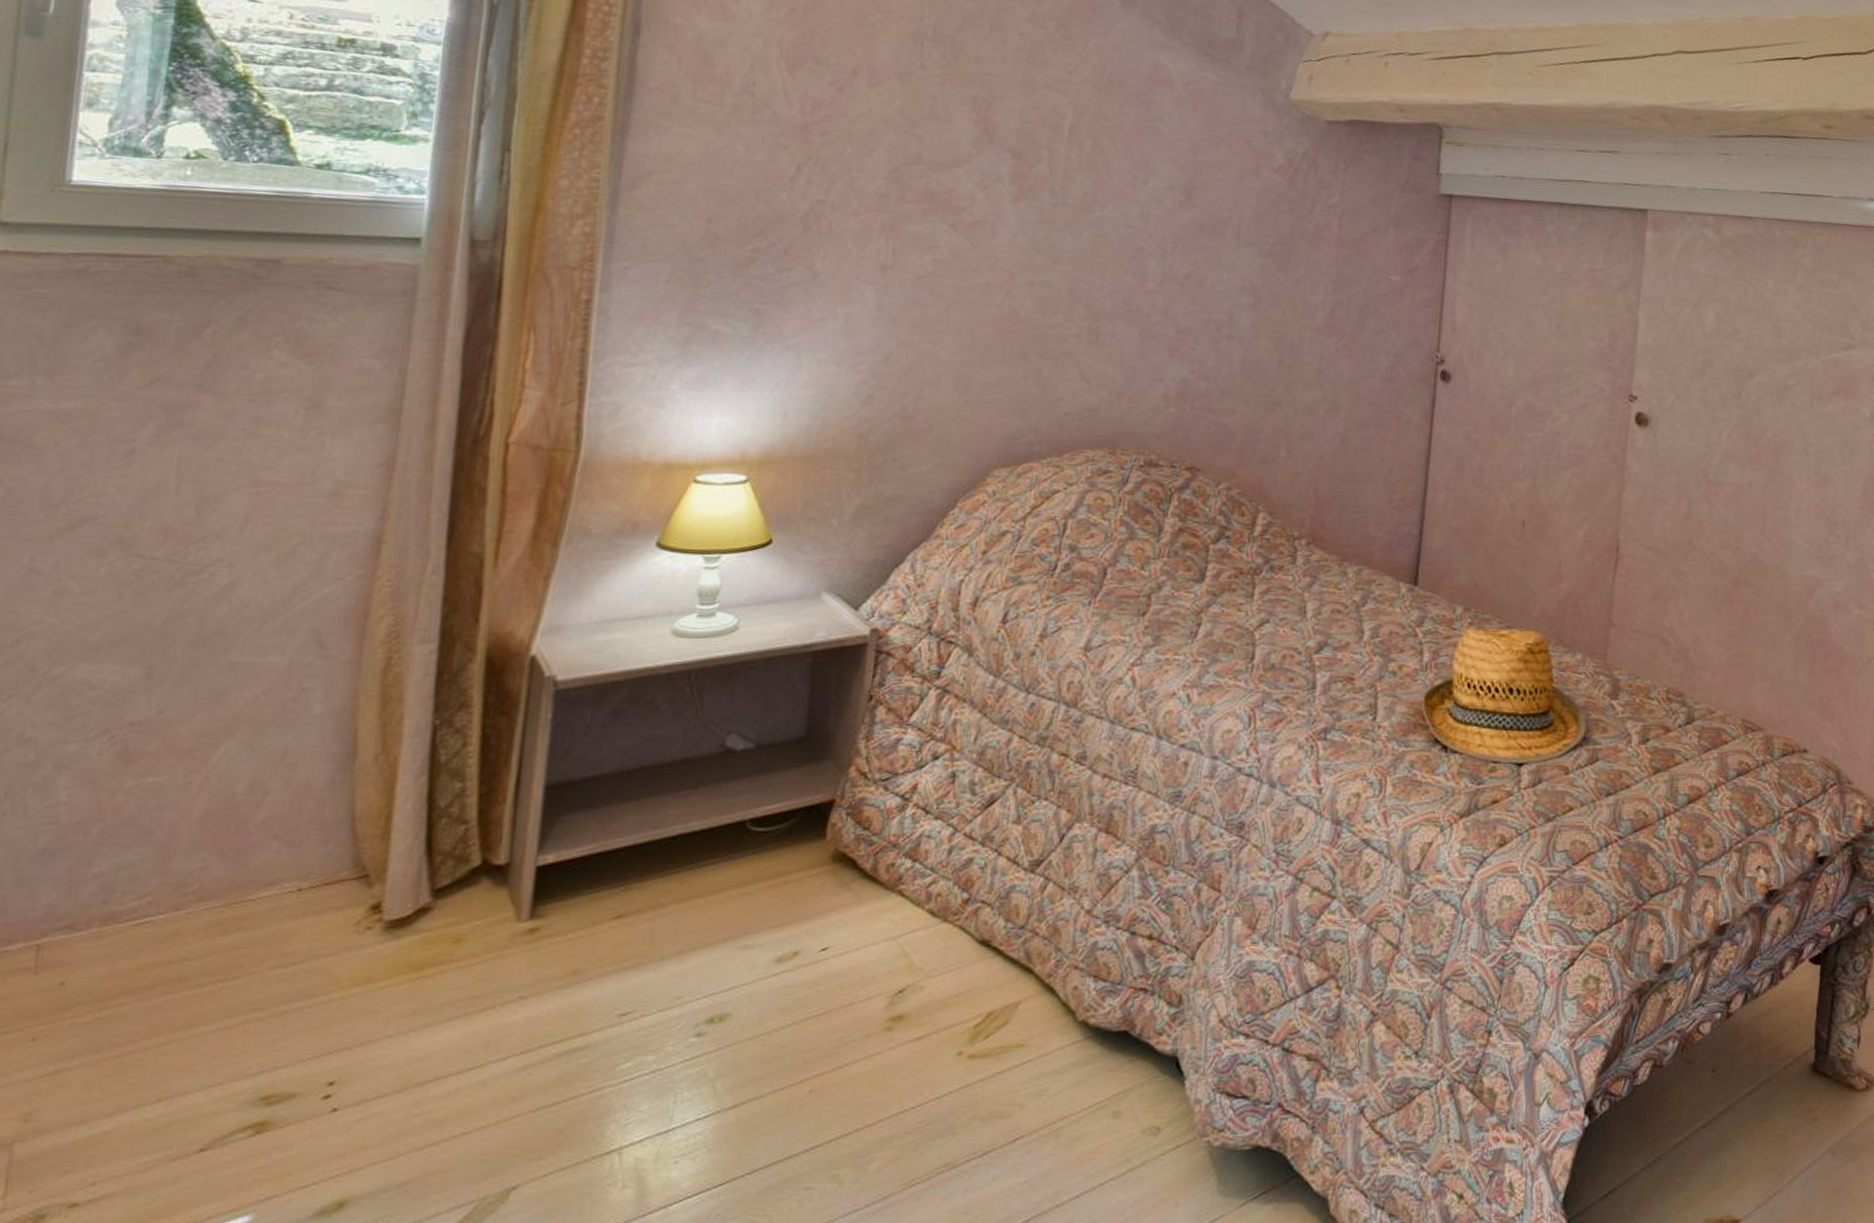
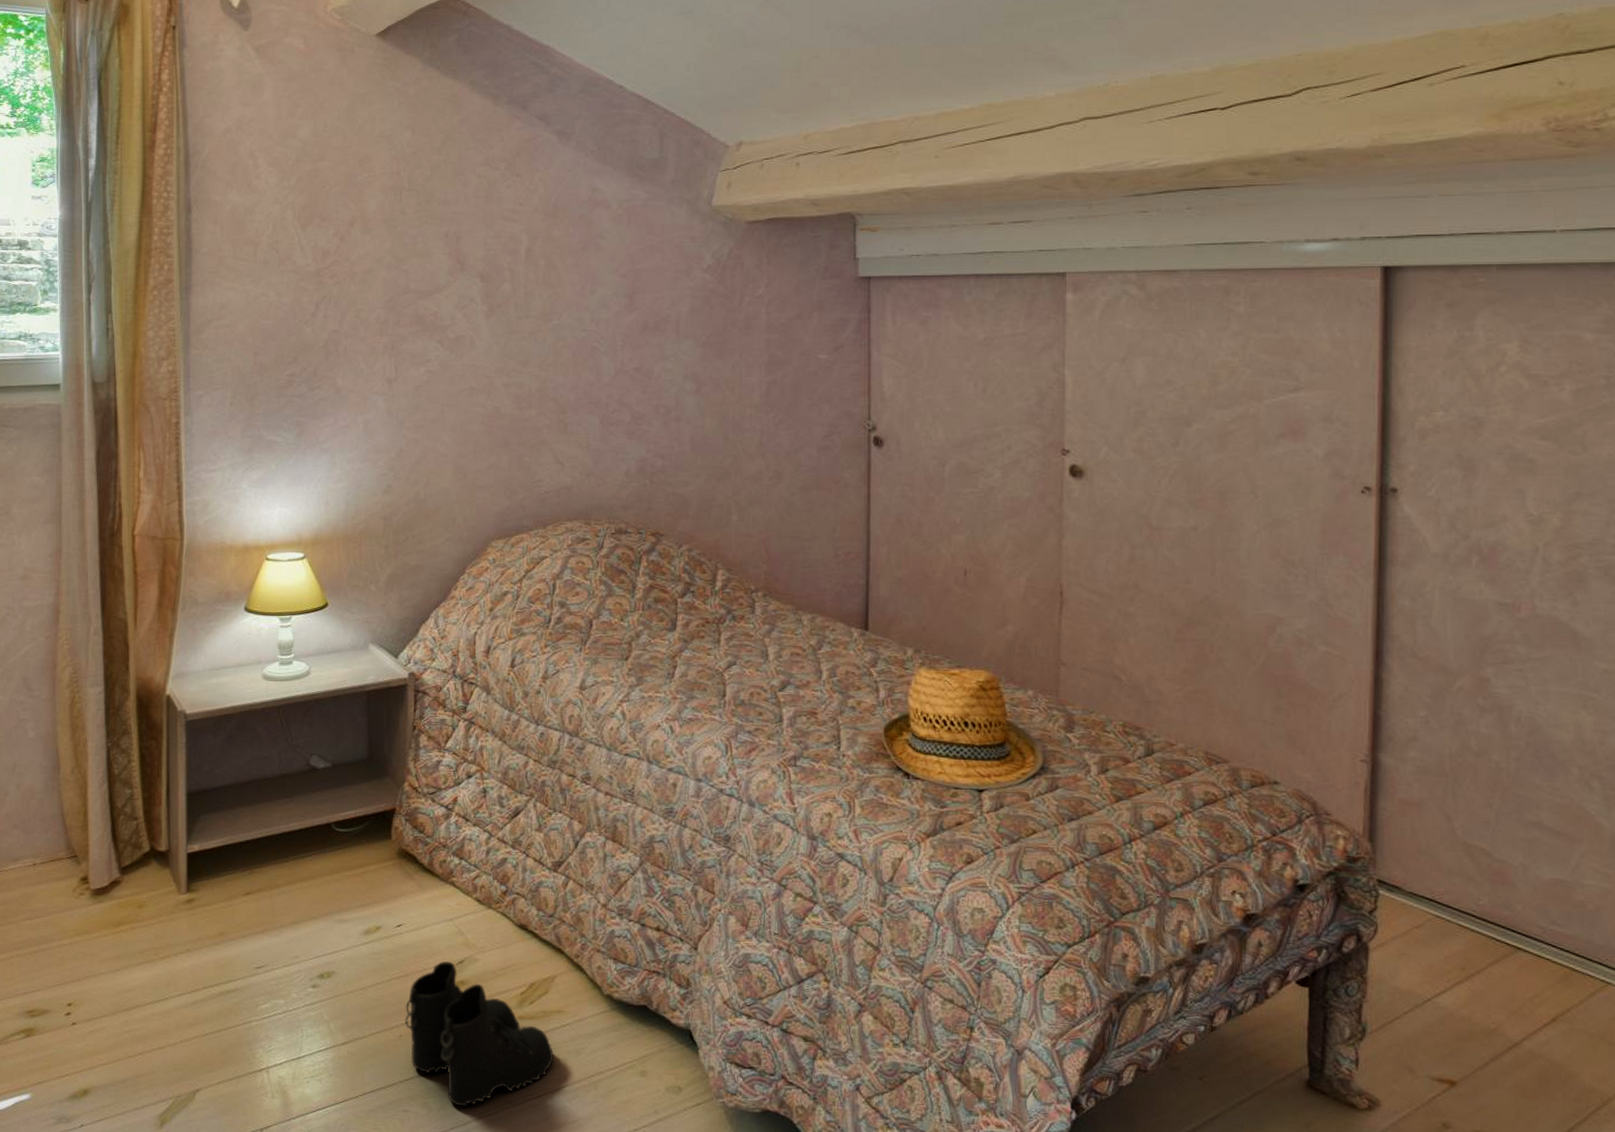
boots: none [818,992,1009,1177] -> present [405,961,555,1107]

